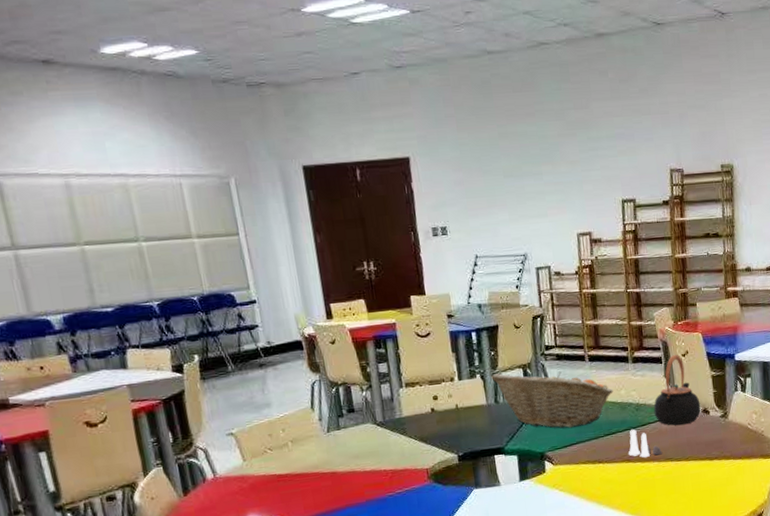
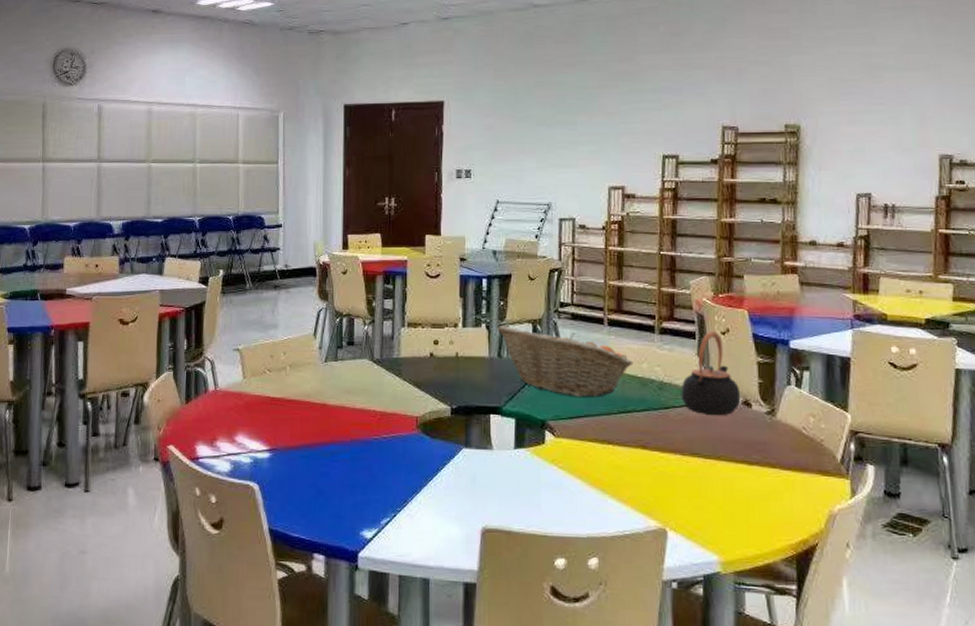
salt and pepper shaker set: present [629,429,662,458] -> none [645,411,687,447]

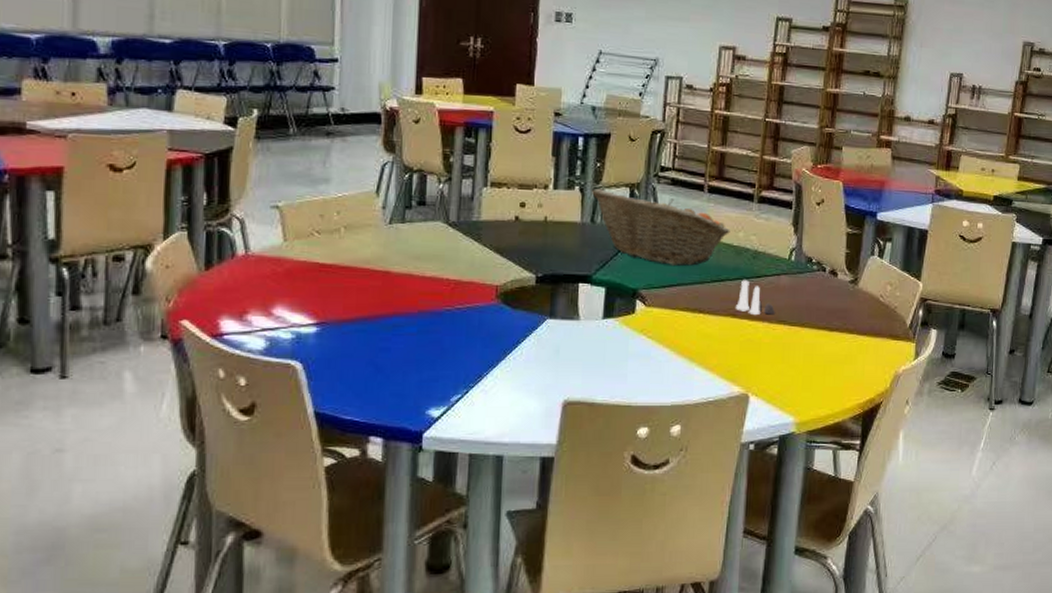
salt and pepper shaker set: none [645,411,687,447] -> present [736,280,775,315]
teapot: present [681,330,741,415] -> none [773,201,829,284]

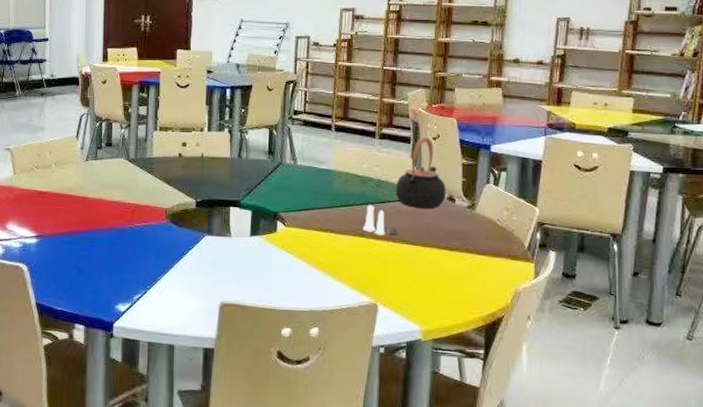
fruit basket: present [591,189,730,266] -> none [237,130,356,193]
teapot: none [773,201,829,284] -> present [395,136,447,208]

